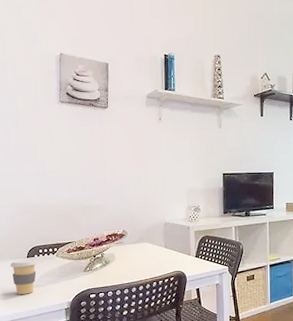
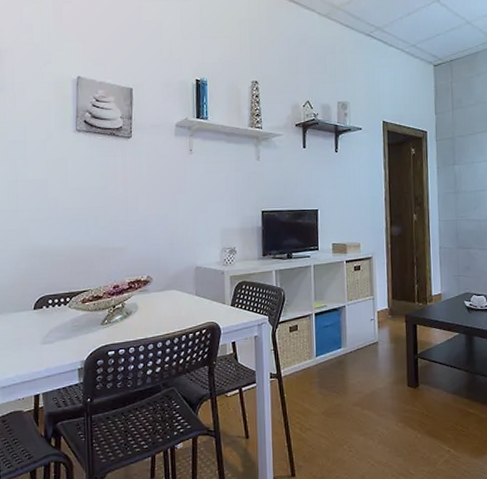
coffee cup: present [10,258,38,294] -> none [13,310,47,353]

